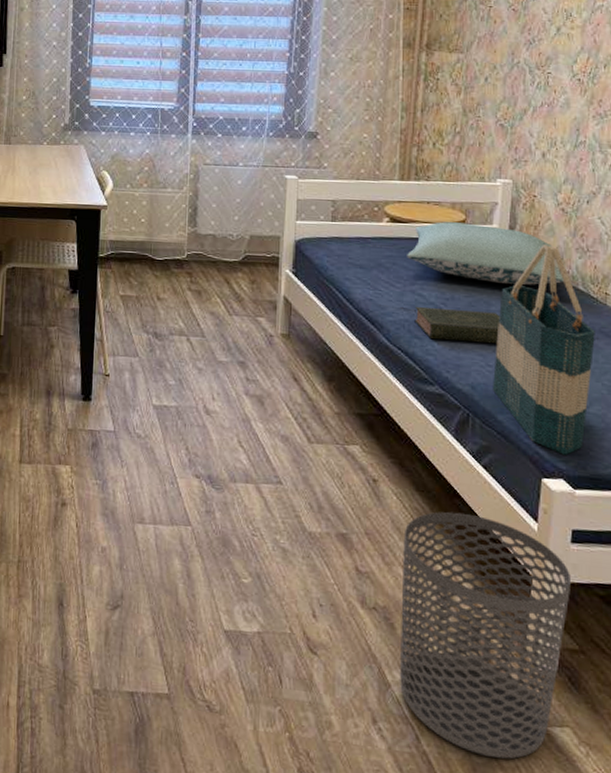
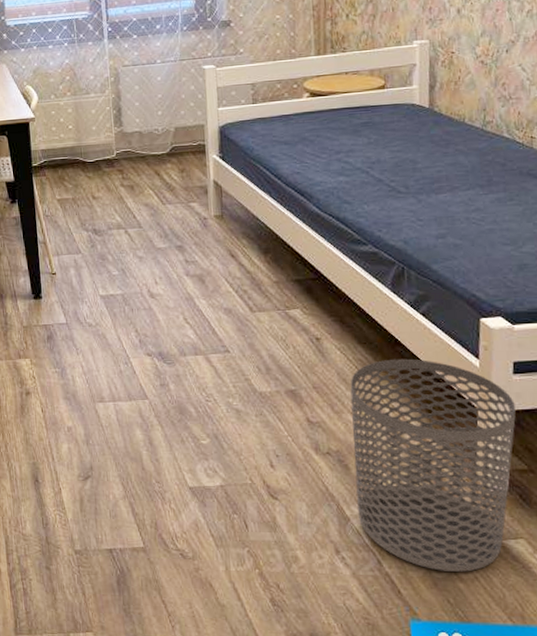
pillow: present [407,222,564,285] -> none [330,87,488,142]
book: present [415,307,501,344] -> none [342,169,428,202]
tote bag: present [493,245,595,455] -> none [424,98,524,294]

